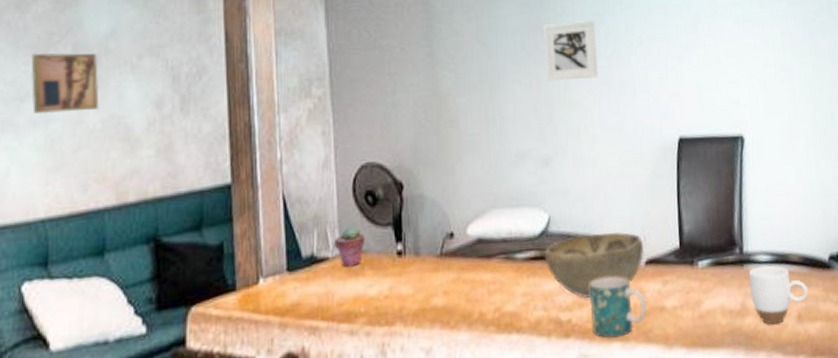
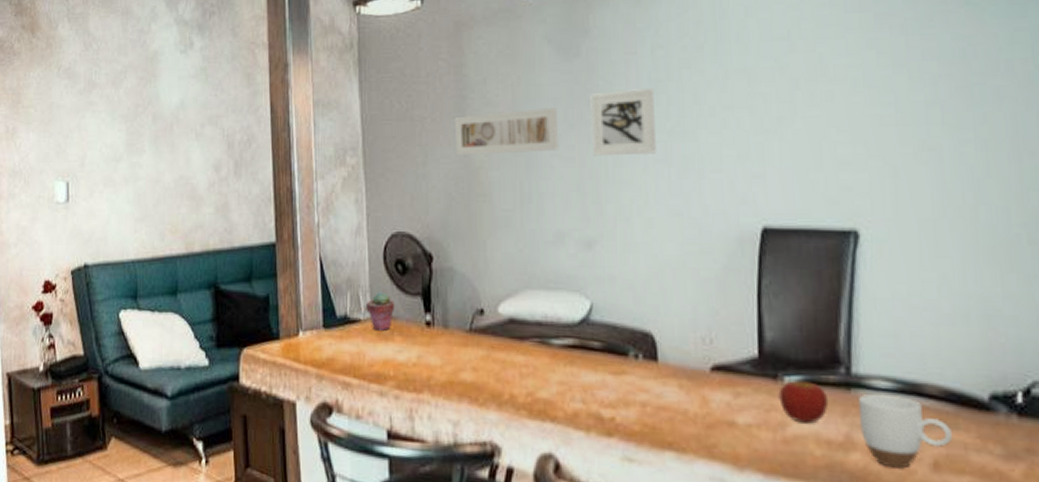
wall art: present [31,53,99,113] -> none [123,122,172,172]
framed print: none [422,37,519,83] -> present [454,108,559,155]
decorative bowl: present [544,231,644,299] -> none [584,328,709,399]
mug: present [590,276,647,338] -> none [638,377,711,447]
apple: none [695,263,730,299] -> present [778,381,829,424]

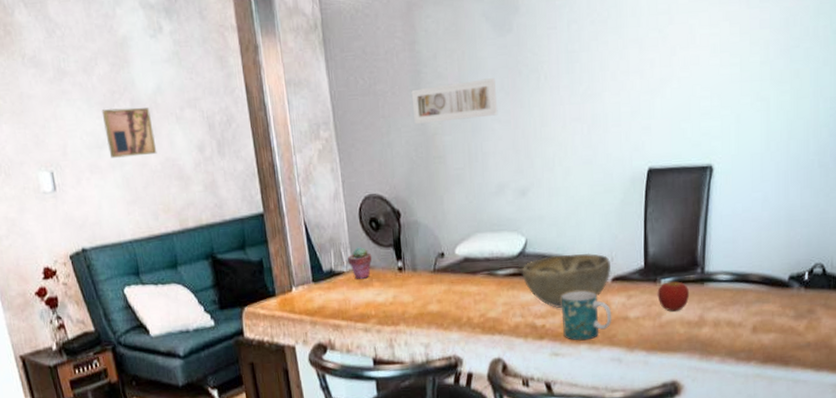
wall art: none [123,122,172,172] -> present [101,107,157,158]
decorative bowl: none [584,328,709,399] -> present [521,253,611,309]
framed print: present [590,87,656,156] -> none [521,57,572,119]
mug: none [638,377,711,447] -> present [561,290,612,341]
mug: present [857,393,953,469] -> none [708,284,766,335]

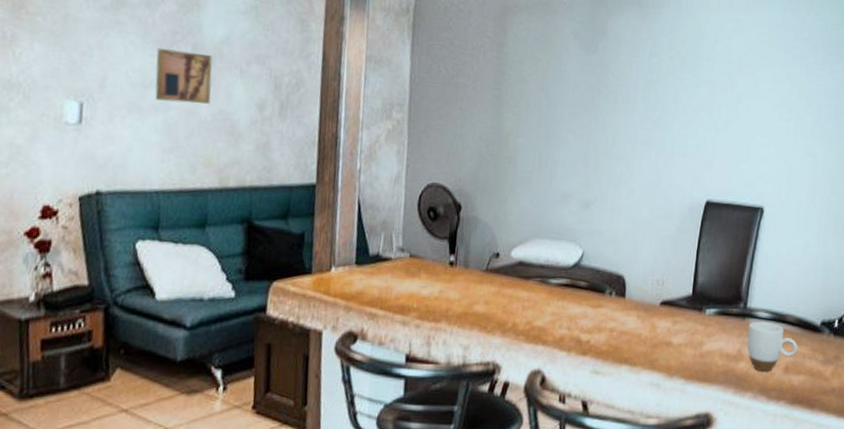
potted succulent: present [348,247,372,279] -> none [397,235,425,269]
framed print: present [411,78,498,124] -> none [490,88,575,127]
decorative bowl: present [521,253,611,309] -> none [574,272,661,326]
mug: present [561,290,612,341] -> none [607,310,657,362]
apple: present [657,281,690,312] -> none [701,312,731,343]
mug: none [708,284,766,335] -> present [747,321,799,372]

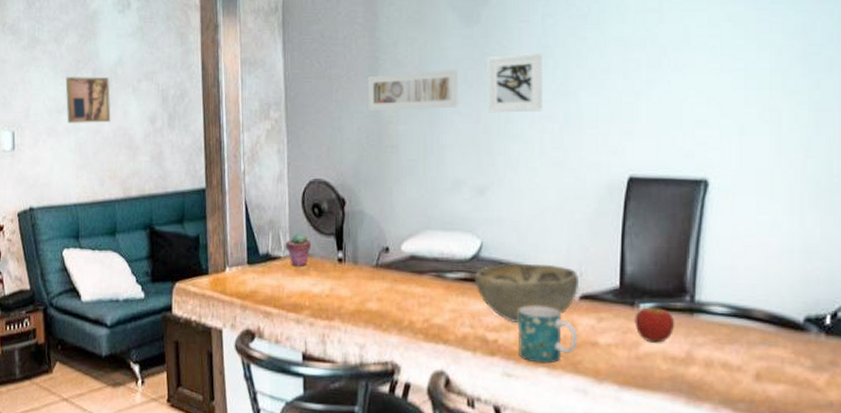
potted succulent: none [397,235,425,269] -> present [286,233,312,266]
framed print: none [490,88,575,127] -> present [367,69,459,110]
decorative bowl: none [574,272,661,326] -> present [474,263,578,324]
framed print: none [598,84,647,138] -> present [487,52,543,113]
mug: none [607,310,657,362] -> present [517,305,578,364]
apple: none [701,312,731,343] -> present [634,307,675,343]
mug: present [747,321,799,372] -> none [698,317,773,379]

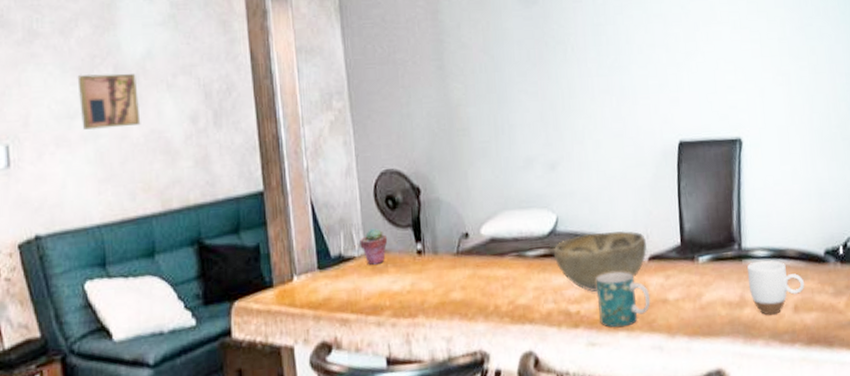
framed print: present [367,69,459,110] -> none [433,49,525,94]
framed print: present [487,52,543,113] -> none [547,30,600,90]
apple: present [634,307,675,343] -> none [695,259,729,292]
mug: none [698,317,773,379] -> present [746,260,805,315]

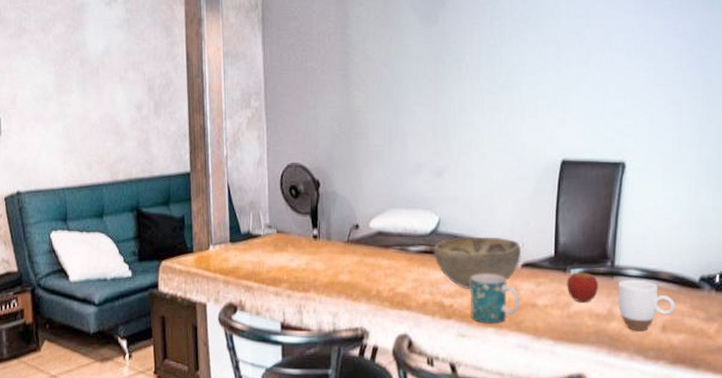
wall art: present [77,73,141,130] -> none [52,66,98,110]
potted succulent: present [360,228,388,265] -> none [266,212,289,243]
apple: none [695,259,729,292] -> present [566,272,599,303]

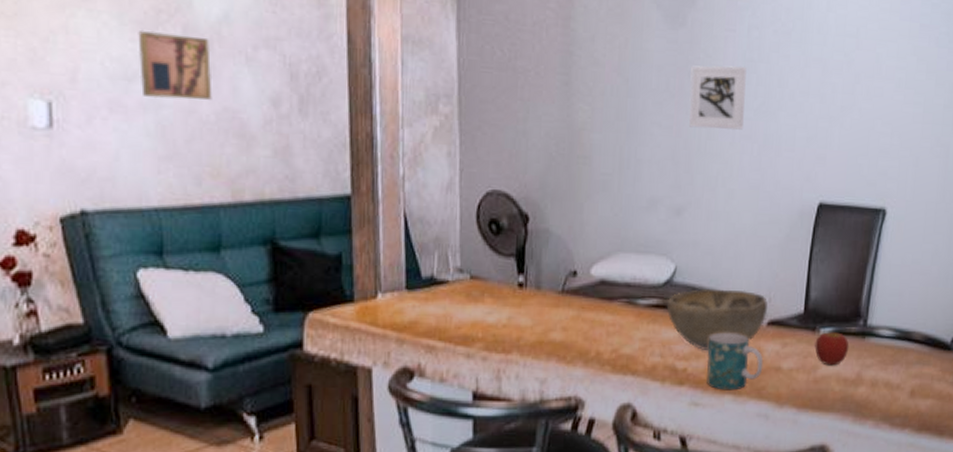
wall art: none [52,66,98,110] -> present [138,31,212,100]
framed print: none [444,51,491,104] -> present [689,65,747,130]
mug: present [617,279,676,331] -> none [867,340,926,397]

